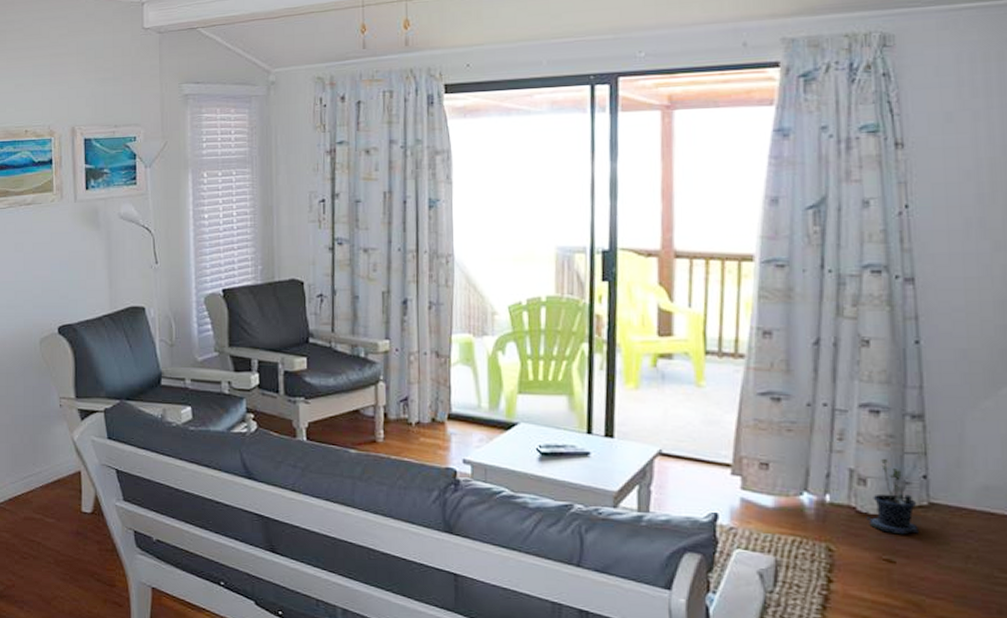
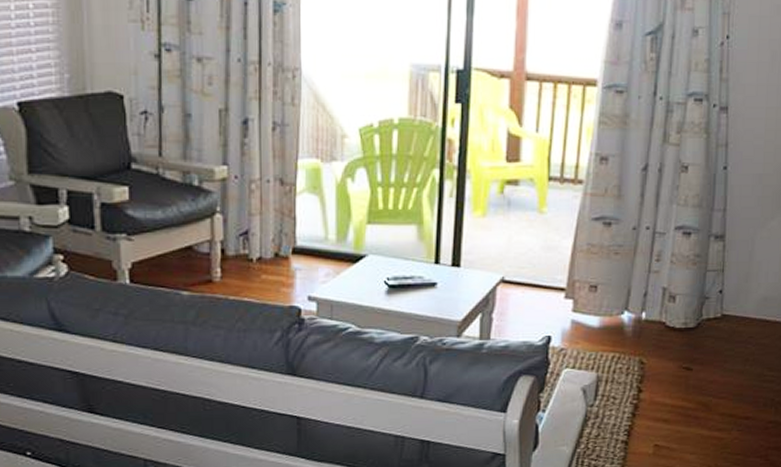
potted plant: present [867,458,919,535] -> none [673,276,713,345]

